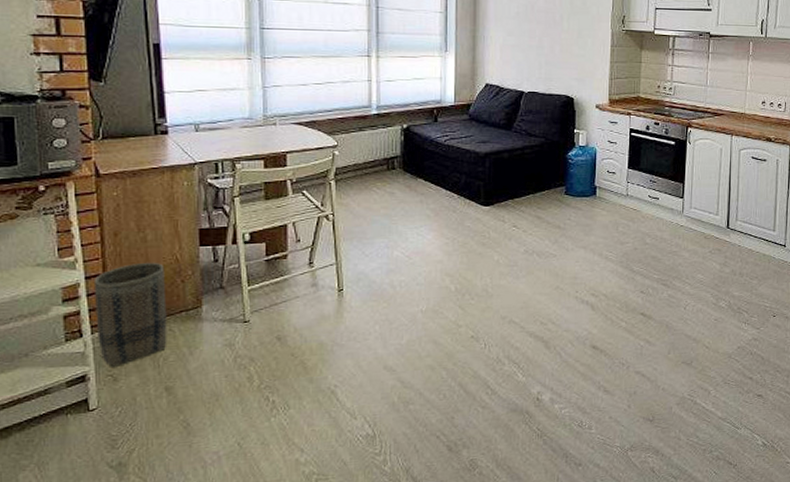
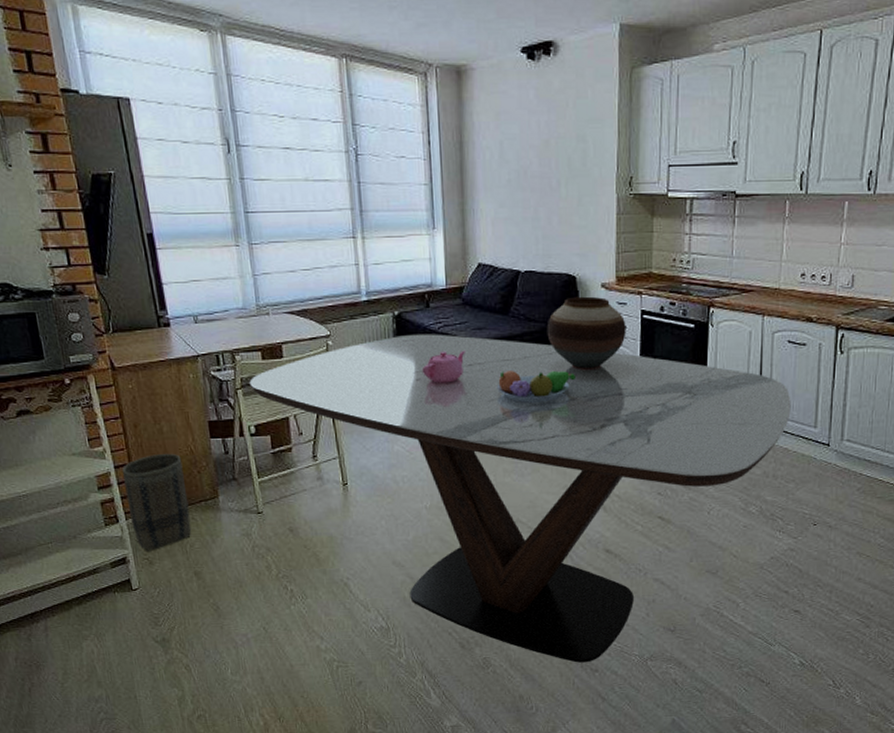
dining table: none [248,146,754,458] -> present [249,334,791,663]
teapot: none [426,162,469,192] -> present [422,350,465,383]
fruit bowl: none [497,181,570,210] -> present [497,371,575,403]
vase: none [546,115,617,180] -> present [546,296,626,370]

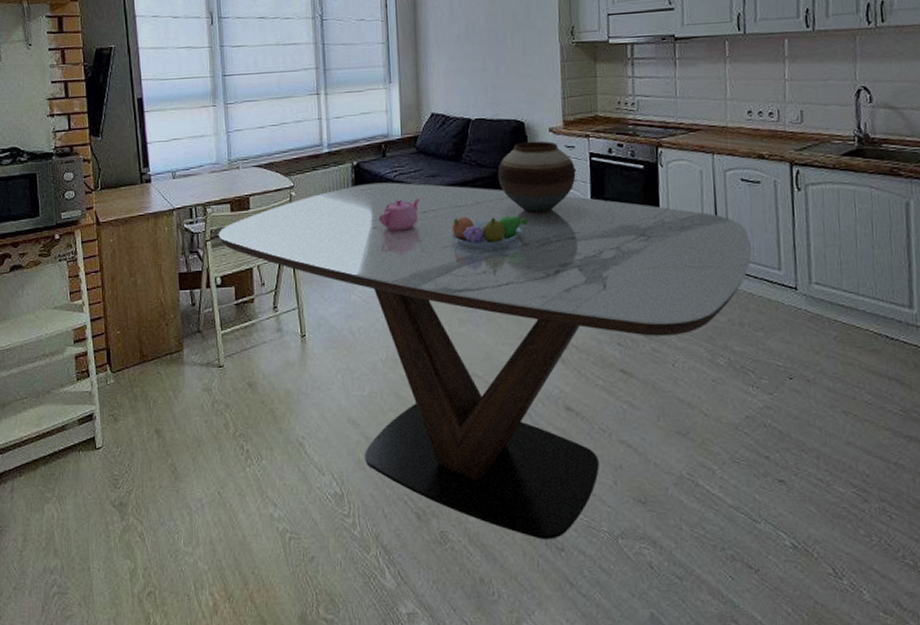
basket: present [121,453,192,552] -> none [97,305,156,408]

